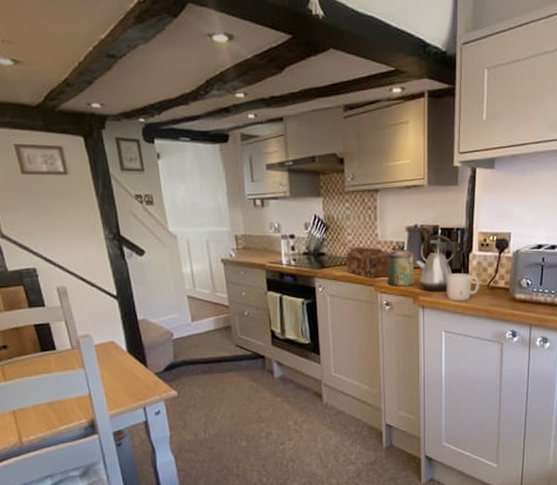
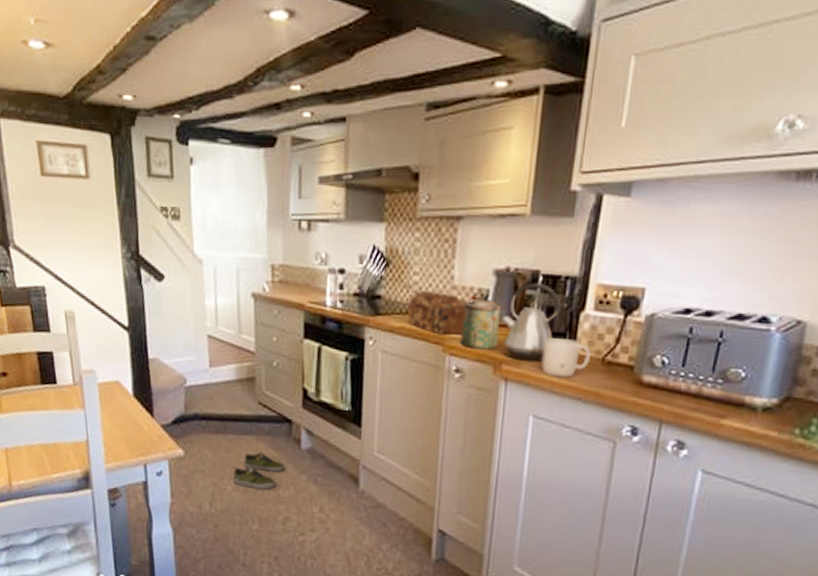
shoe: none [221,384,263,414] -> present [233,452,285,490]

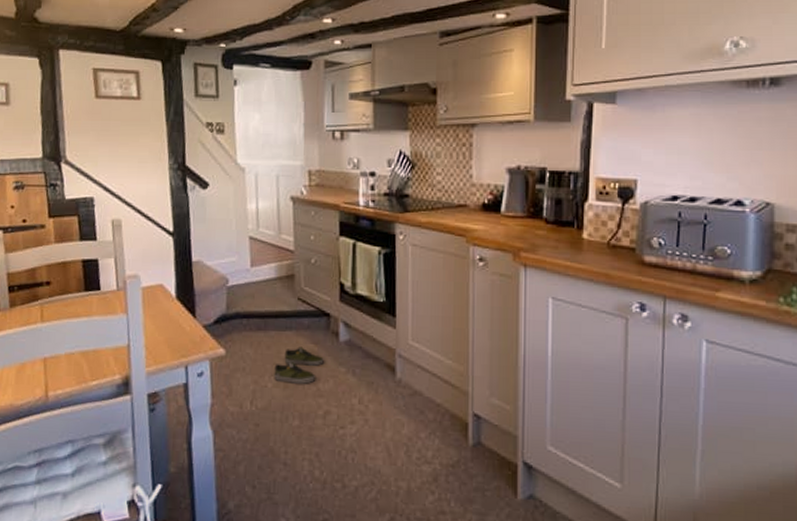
bread loaf: present [407,290,467,336] -> none [433,188,485,228]
canister: present [460,299,501,351] -> none [482,195,515,240]
kettle: present [501,283,562,363] -> none [517,179,567,249]
mug: present [541,338,591,378] -> none [555,226,597,262]

